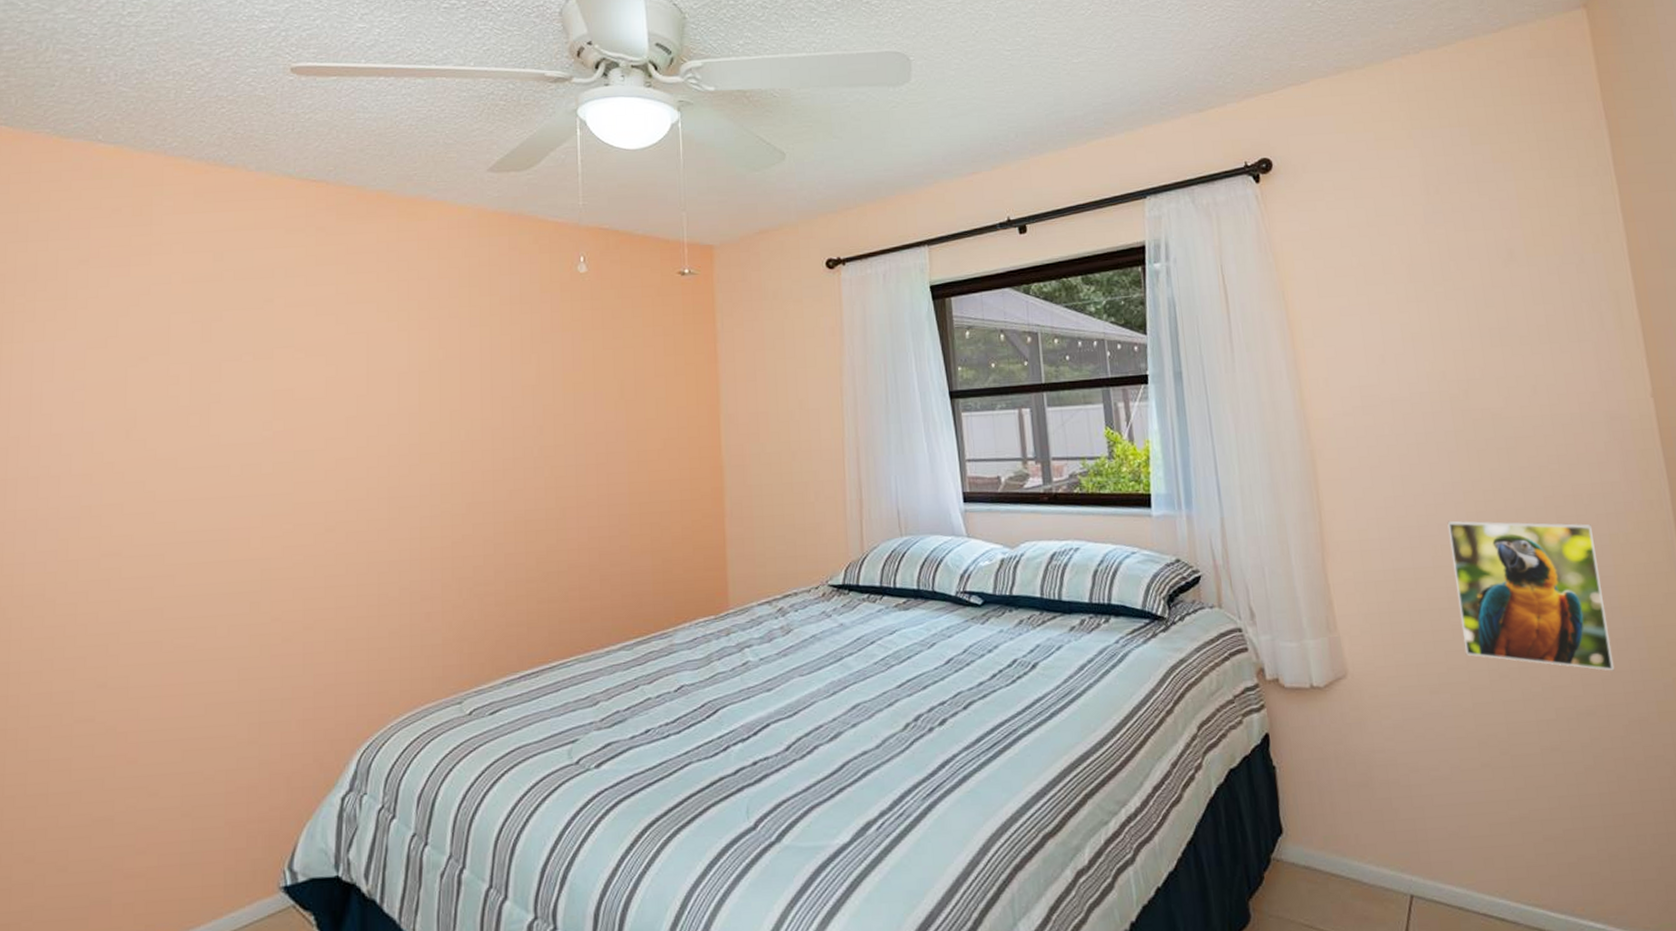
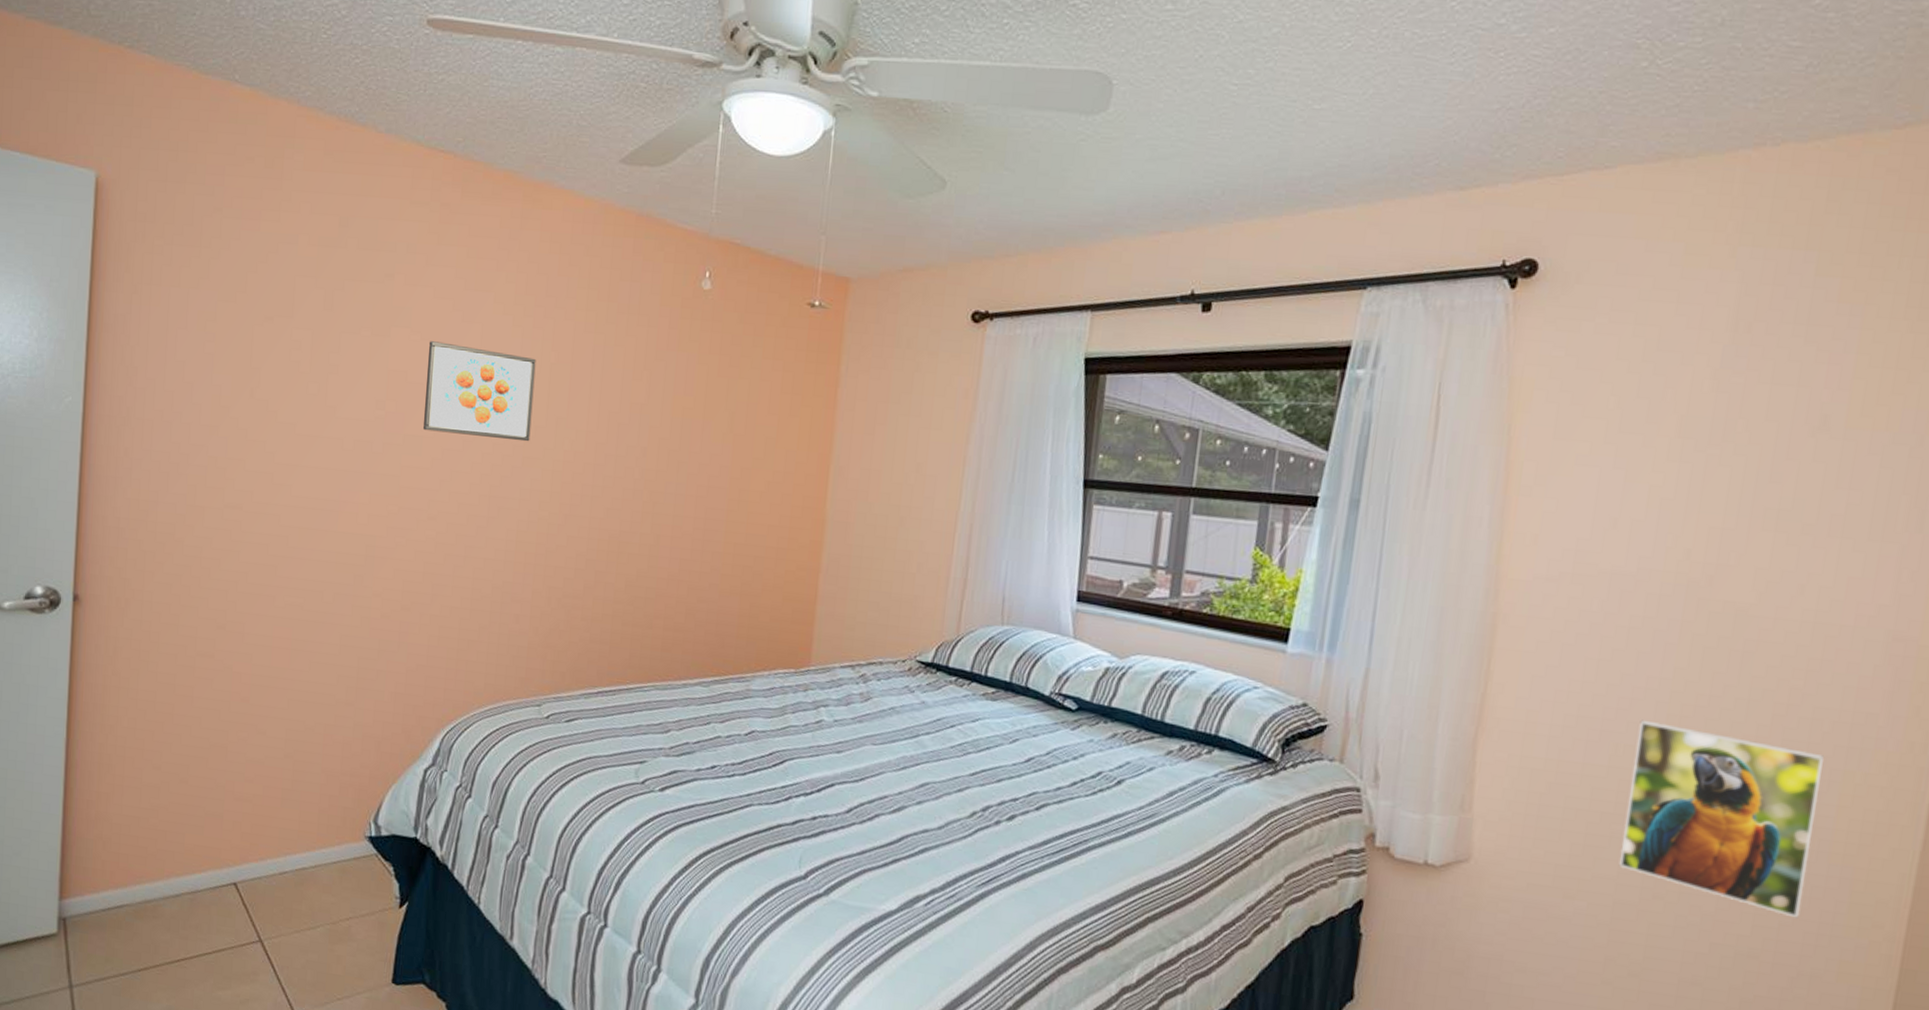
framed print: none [313,356,425,444] -> present [423,341,536,442]

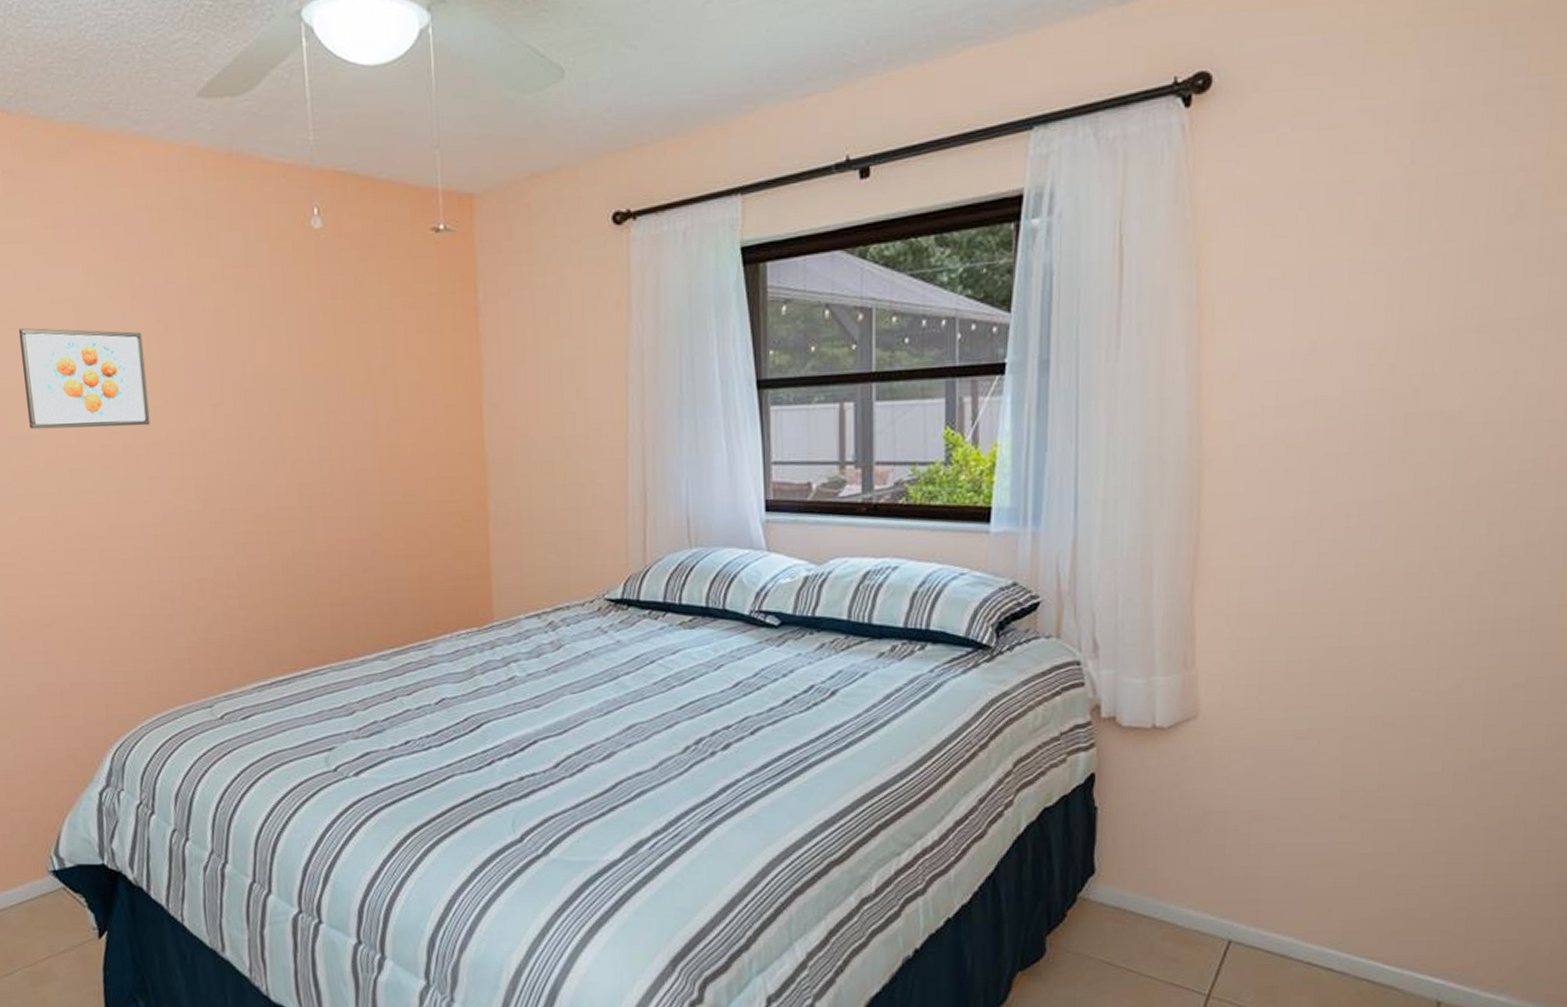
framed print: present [1618,719,1824,919] -> none [1346,547,1542,724]

